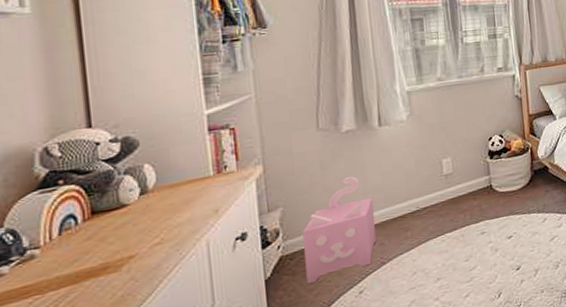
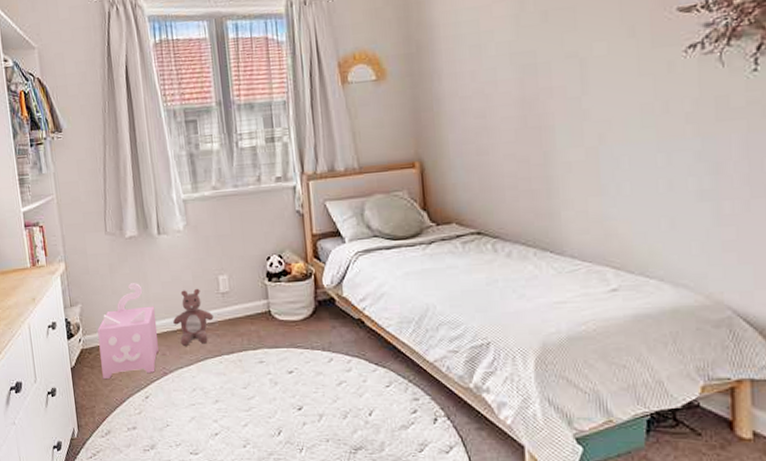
stuffed animal: none [393,173,437,232] -> present [173,288,214,346]

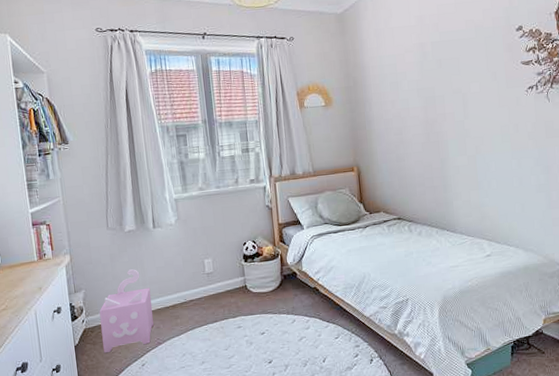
stuffed animal: present [173,288,214,346] -> none [166,270,200,319]

